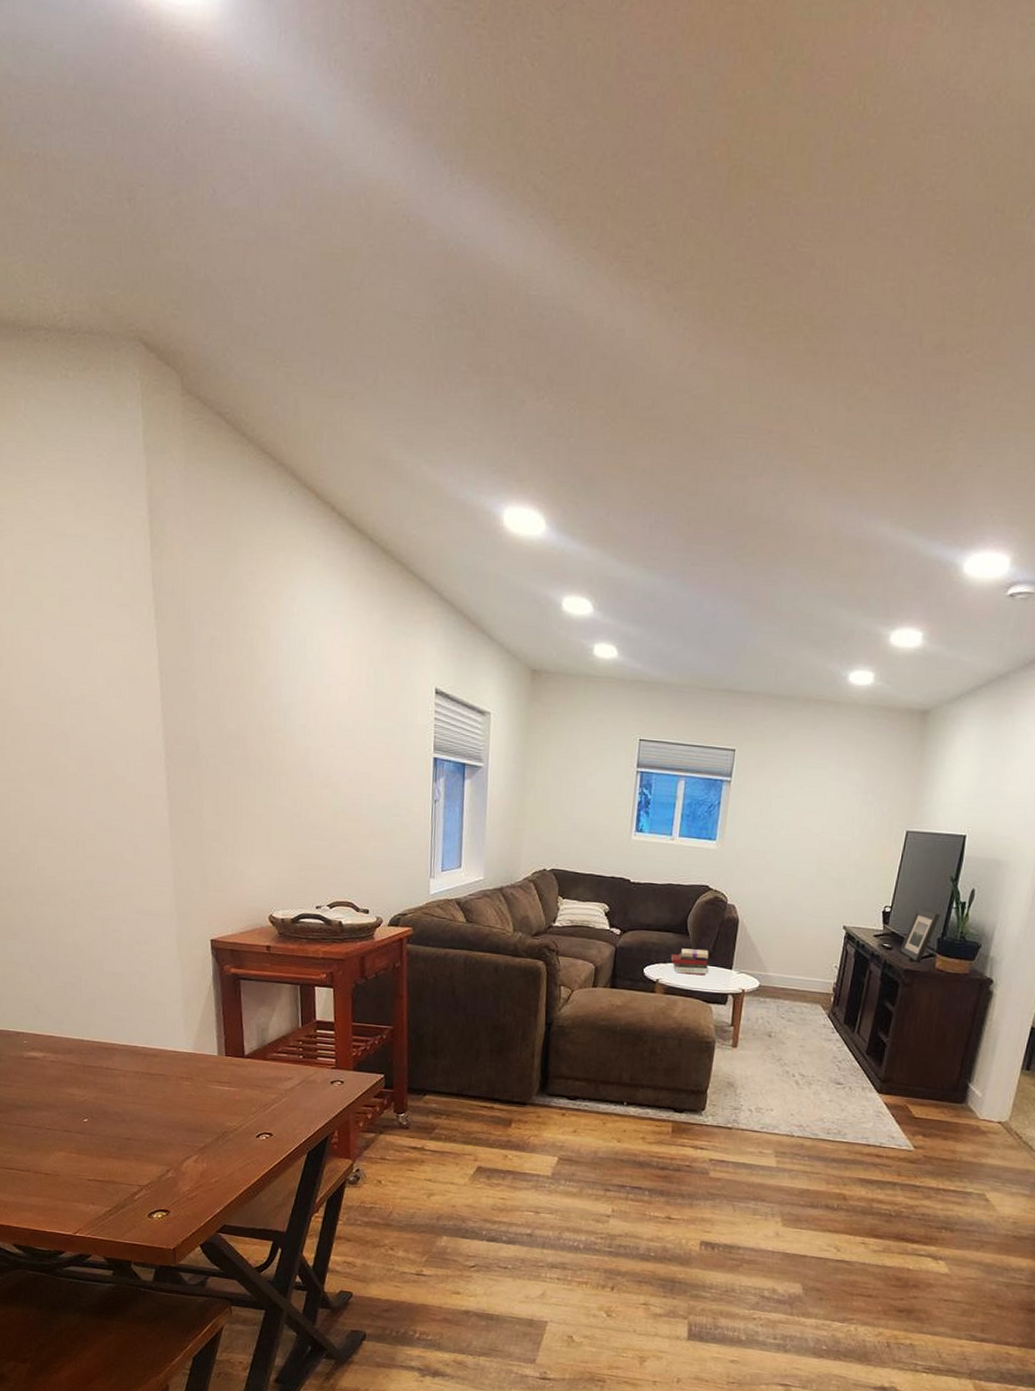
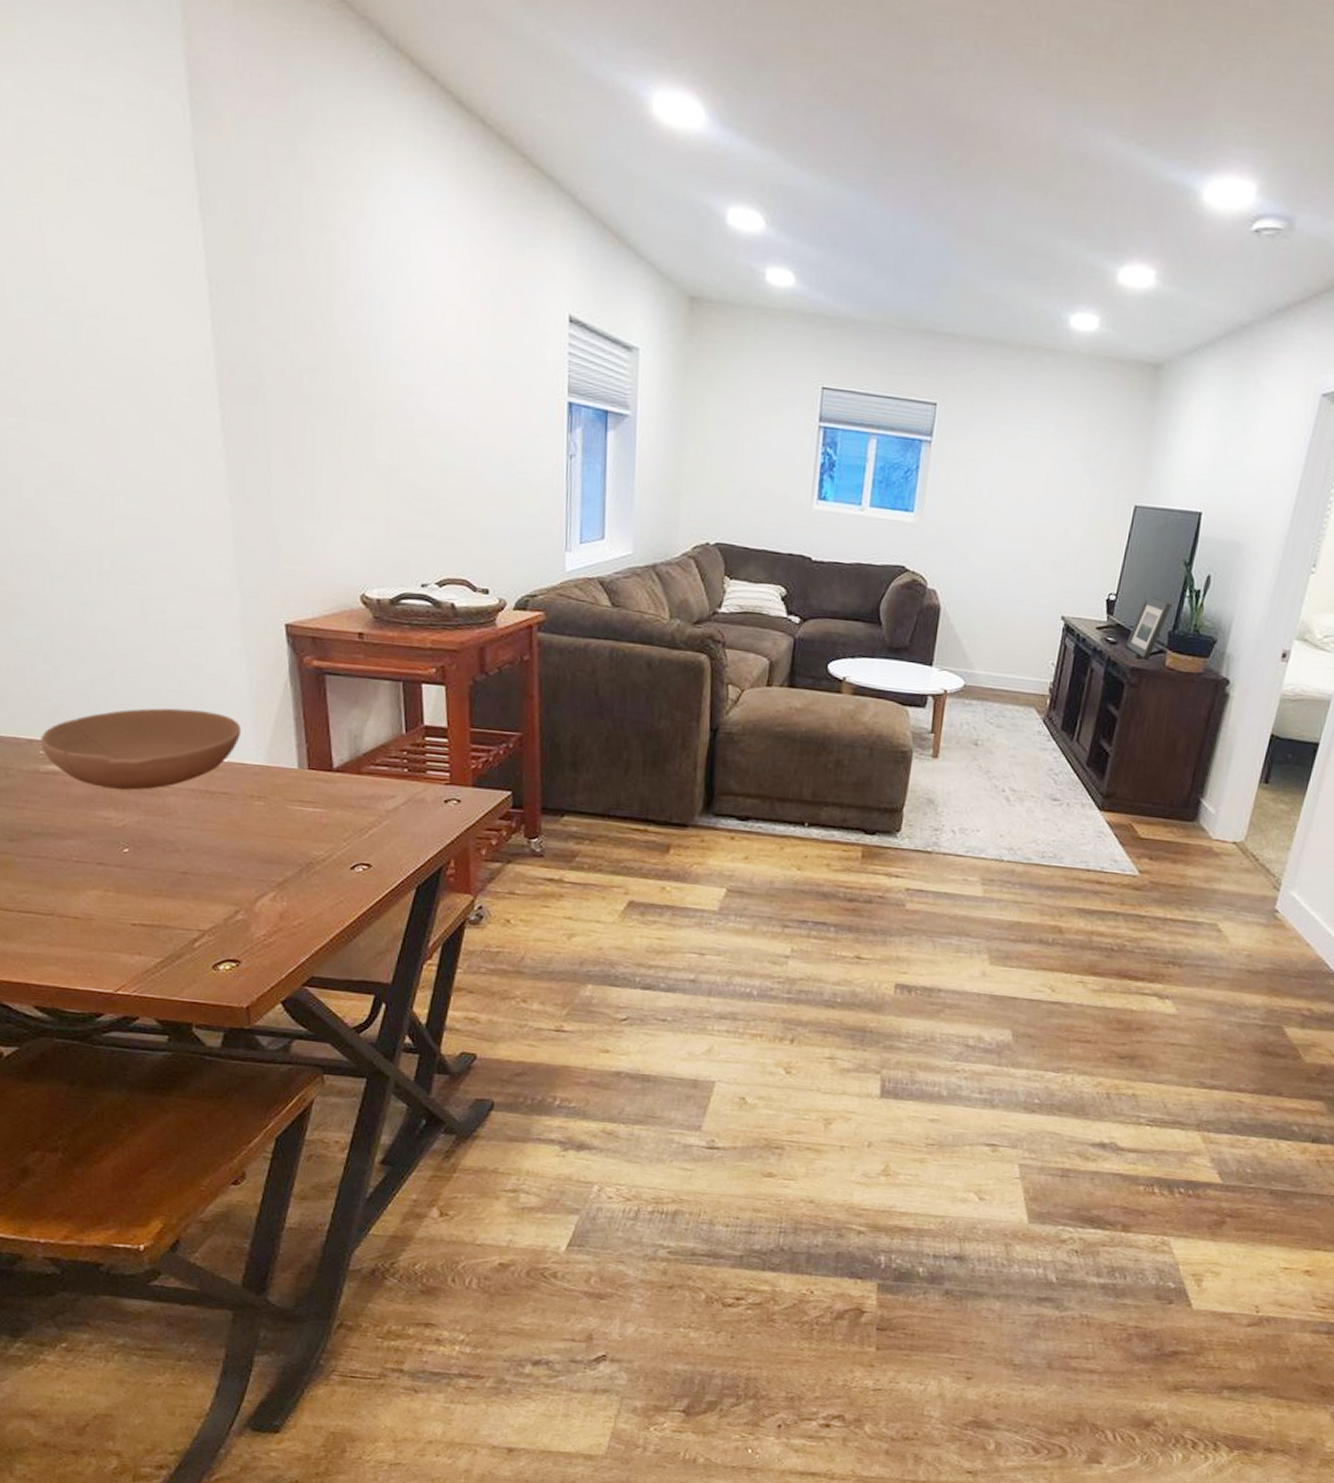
bowl: none [24,1007,175,1072] -> present [39,708,242,790]
books: present [670,948,709,976] -> none [859,640,906,674]

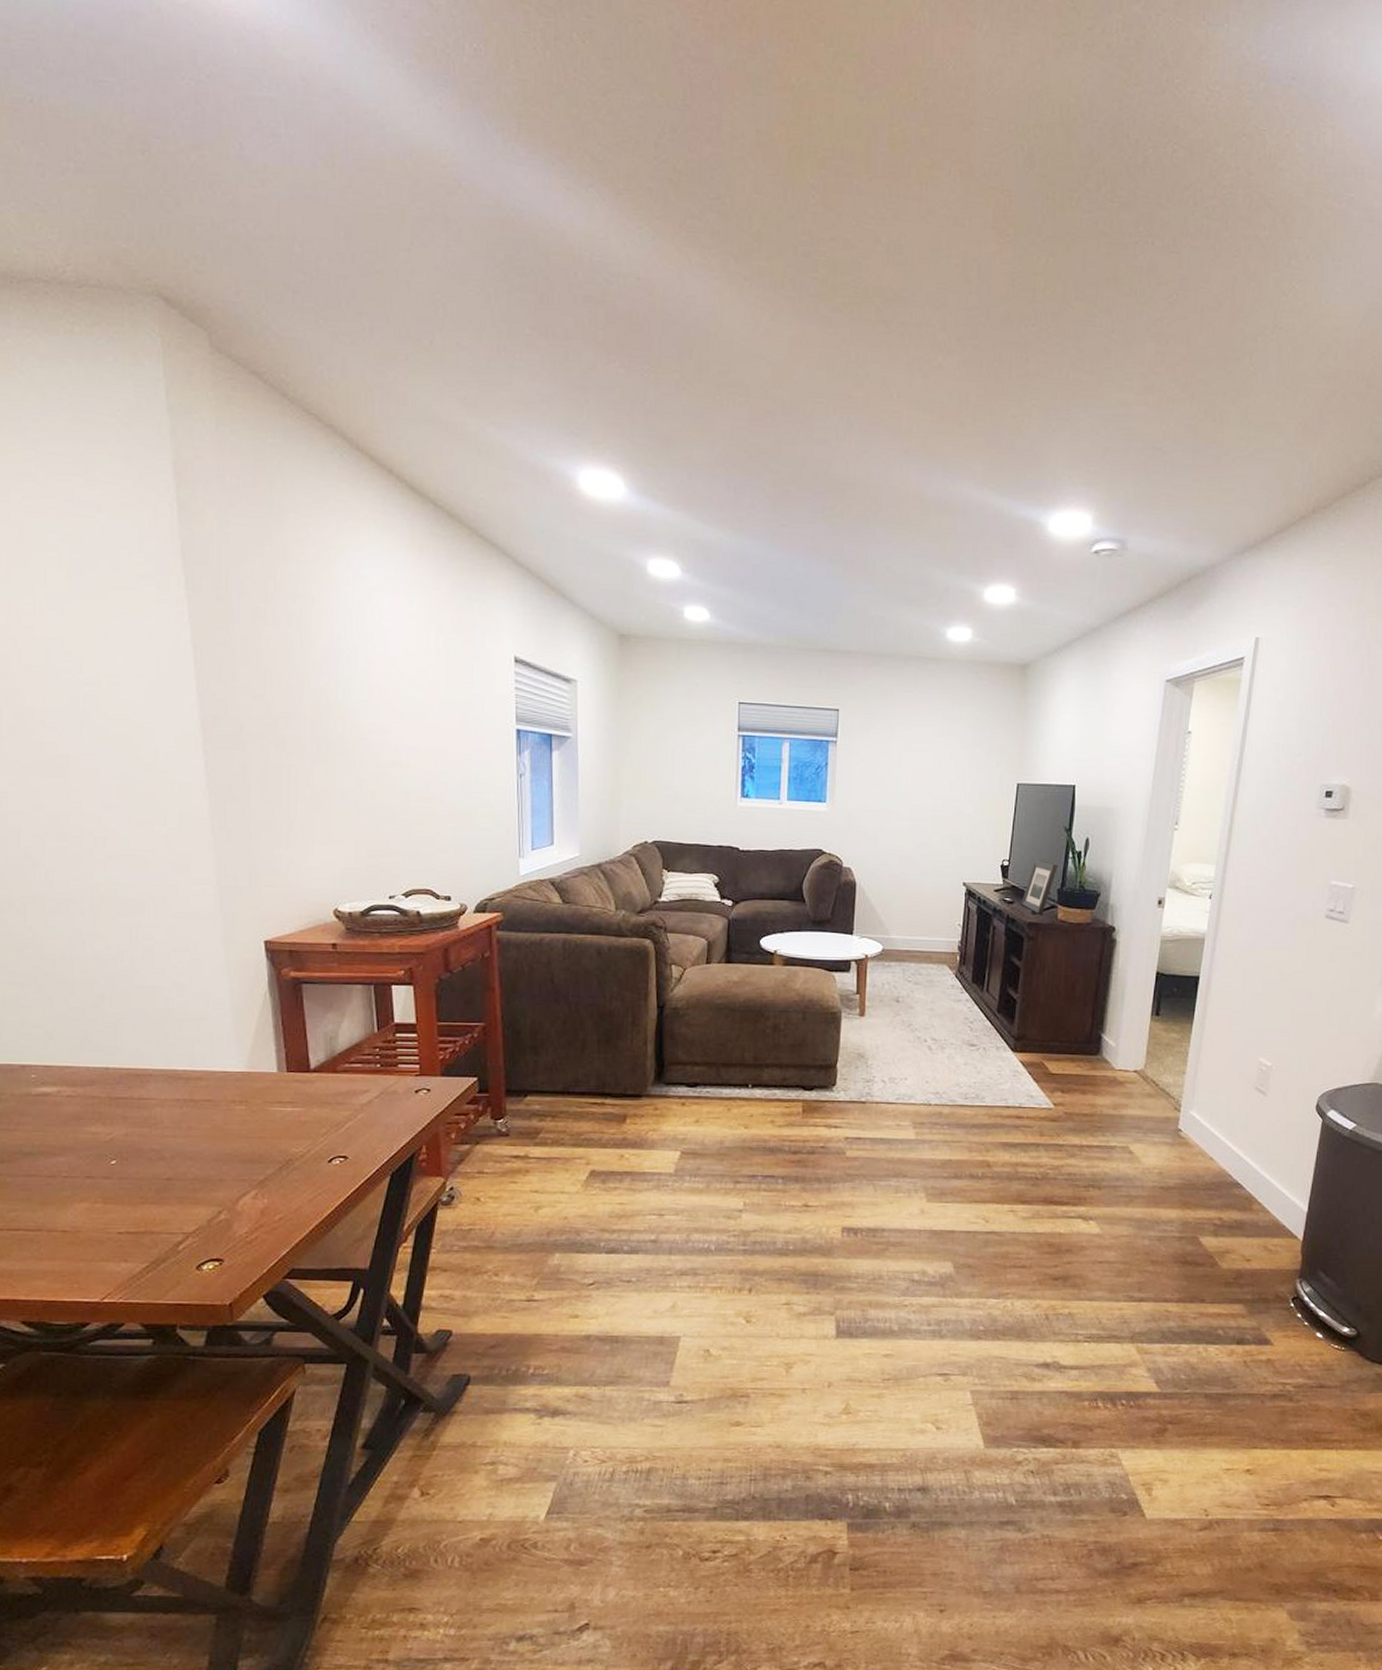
bowl: present [39,708,242,790] -> none [32,1025,224,1105]

